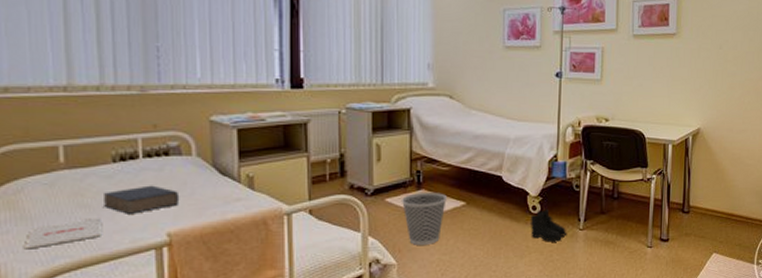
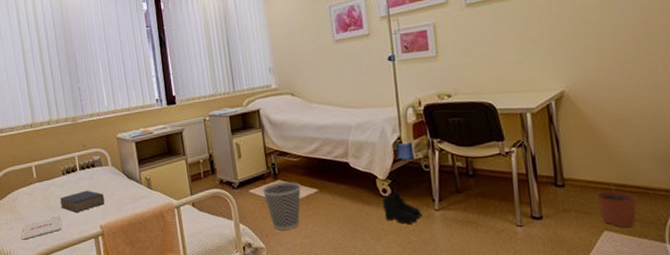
plant pot: none [712,210,739,250] -> present [597,180,637,227]

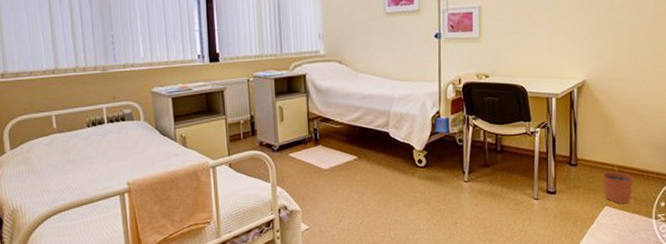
magazine: present [22,216,63,240] -> none [35,170,84,194]
book: present [60,190,105,213] -> none [83,144,134,167]
wastebasket: present [262,181,302,230] -> none [302,147,342,194]
boots: present [381,190,423,224] -> none [416,161,453,193]

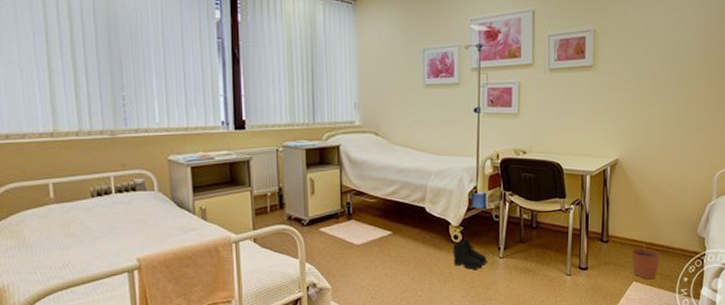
boots: none [416,161,453,193] -> present [452,237,488,269]

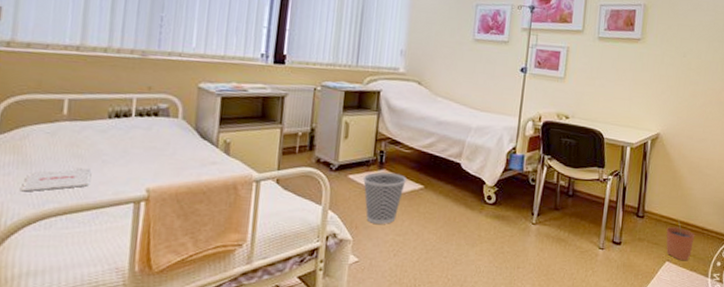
magazine: none [26,245,86,271] -> present [21,168,91,192]
wastebasket: none [333,222,376,271] -> present [362,172,407,224]
boots: present [452,237,488,269] -> none [483,199,520,234]

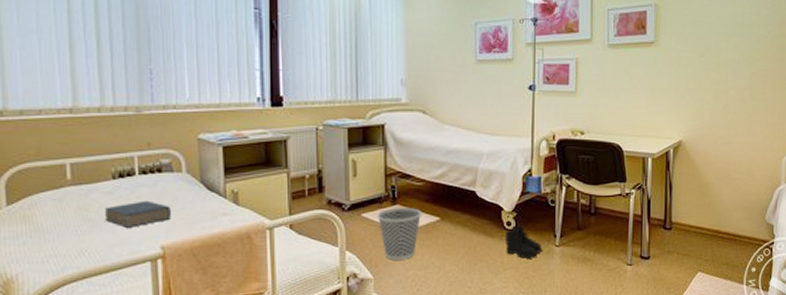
magazine: present [21,168,91,192] -> none [38,231,105,260]
book: none [95,142,163,168] -> present [105,200,172,228]
boots: none [483,199,520,234] -> present [504,224,543,259]
plant pot: present [666,218,695,260] -> none [696,226,726,269]

